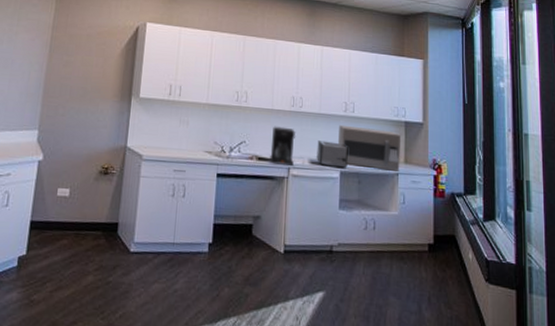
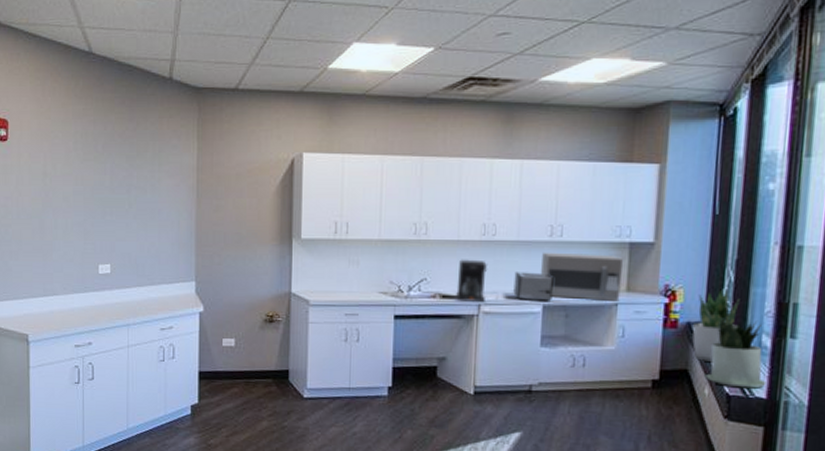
planter: none [457,167,489,230] -> present [692,290,740,363]
planter: none [469,189,514,255] -> present [706,316,766,389]

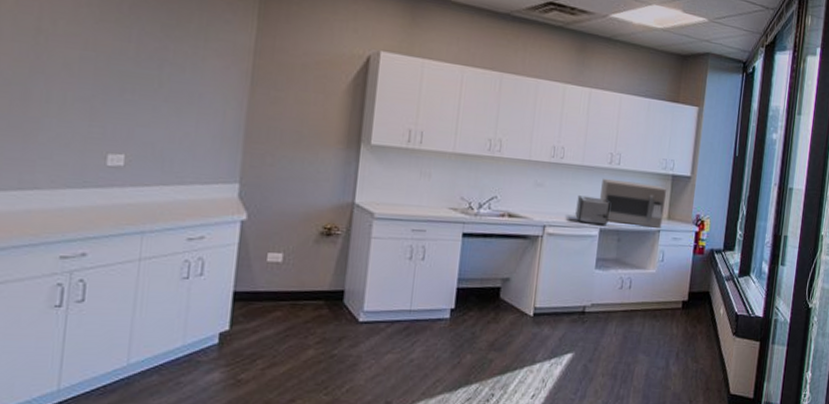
coffee maker: present [456,259,487,302] -> none [523,179,554,223]
planter: present [692,290,740,363] -> none [714,222,749,286]
planter: present [706,316,766,389] -> none [722,245,763,309]

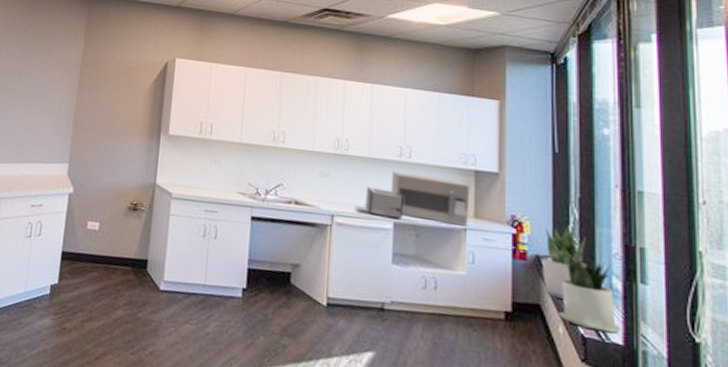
planter: none [714,222,749,286] -> present [542,227,586,300]
planter: none [722,245,763,309] -> present [559,254,622,333]

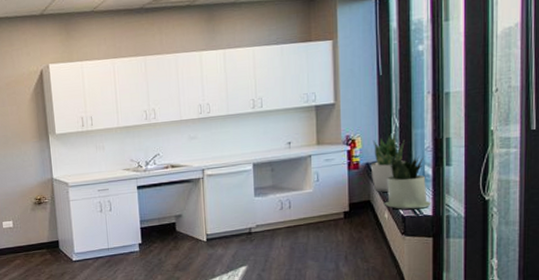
toaster: present [365,187,404,220] -> none [228,137,260,162]
microwave: present [390,170,469,227] -> none [248,117,312,157]

